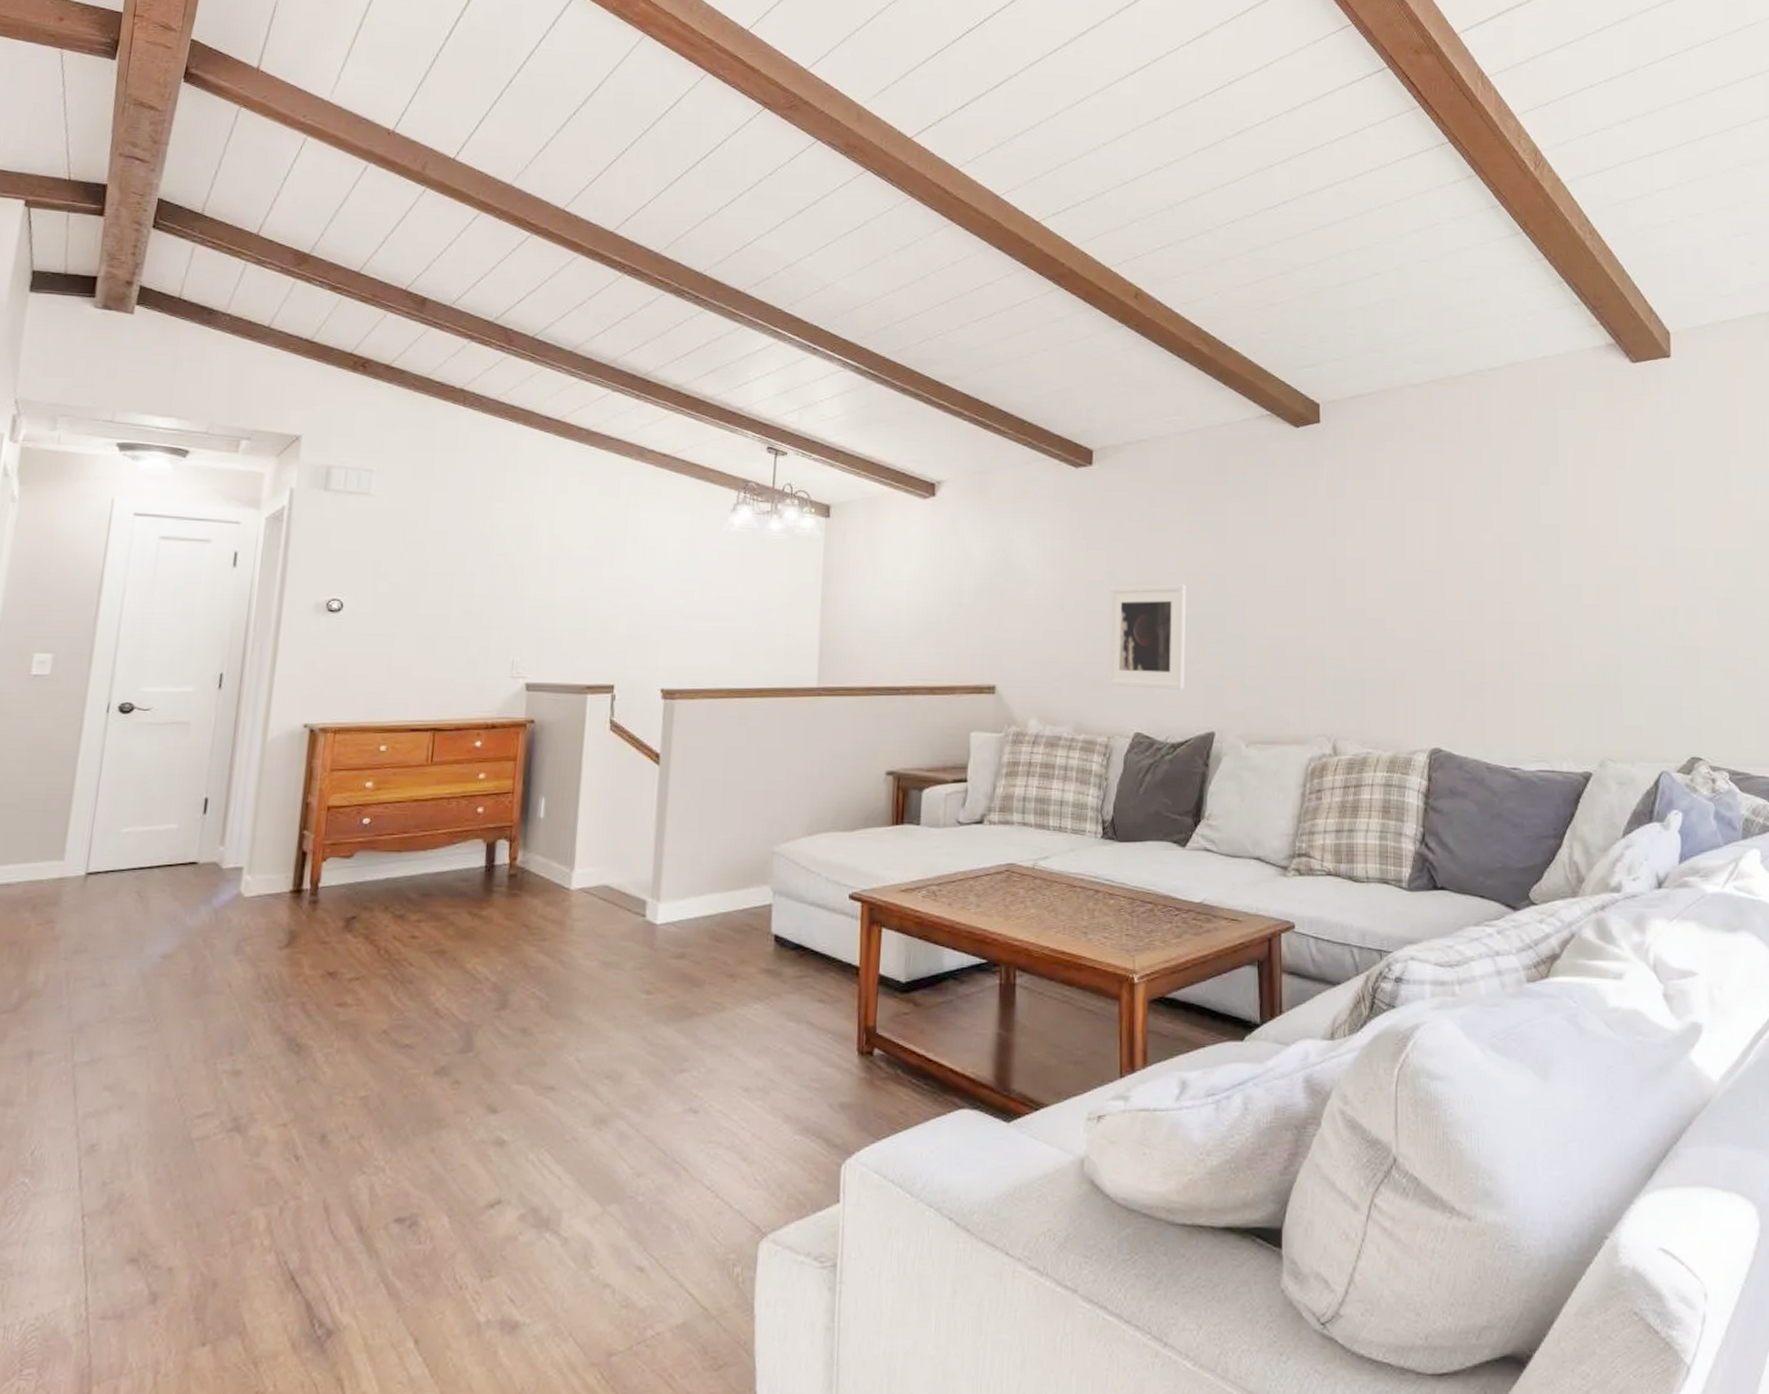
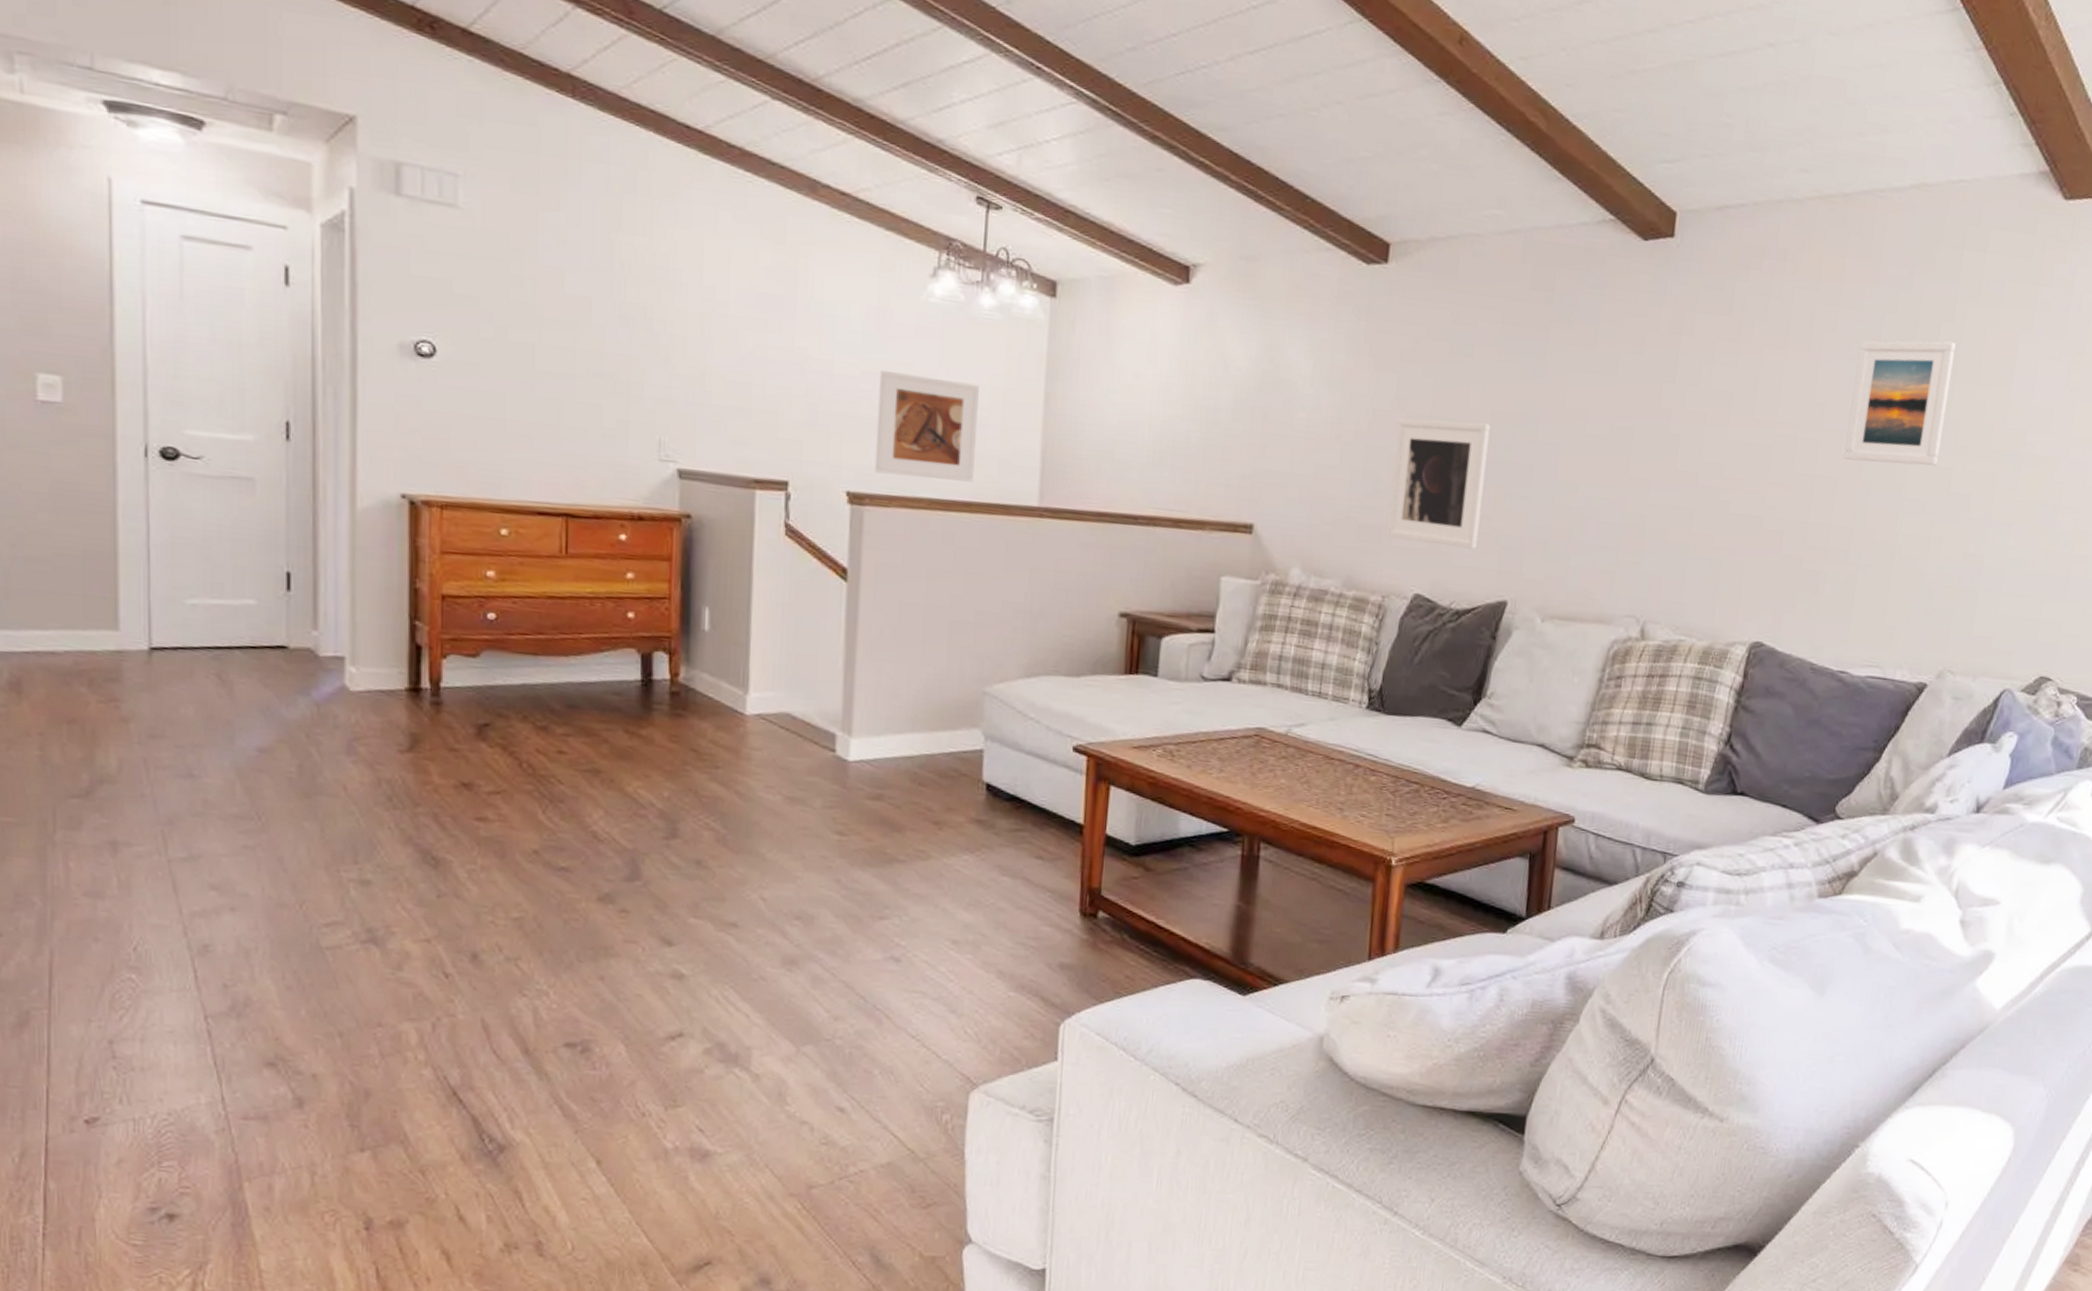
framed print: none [684,587,769,672] -> present [874,369,979,482]
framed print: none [1484,482,1566,586] -> present [1843,341,1956,466]

